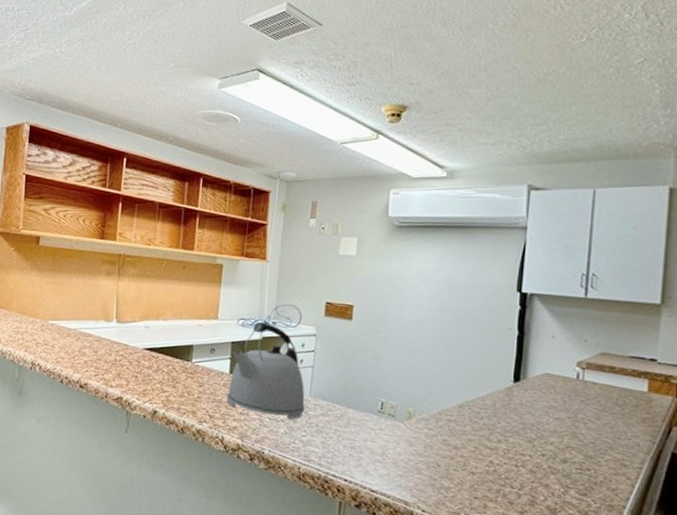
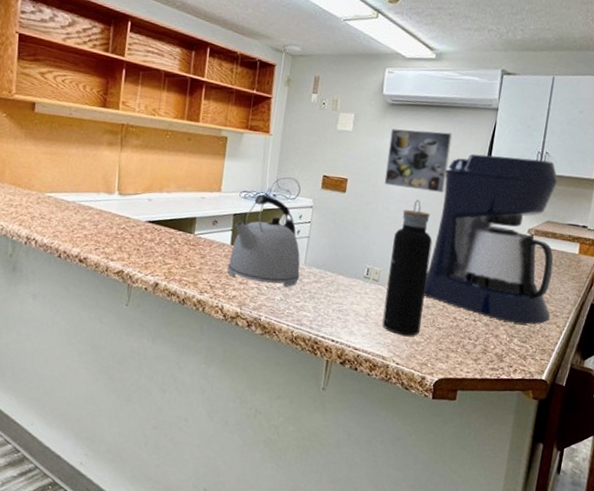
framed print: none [395,252,473,320] -> present [384,128,453,193]
water bottle: none [402,327,457,480] -> present [382,199,433,336]
coffee maker: none [450,277,617,474] -> present [424,153,559,324]

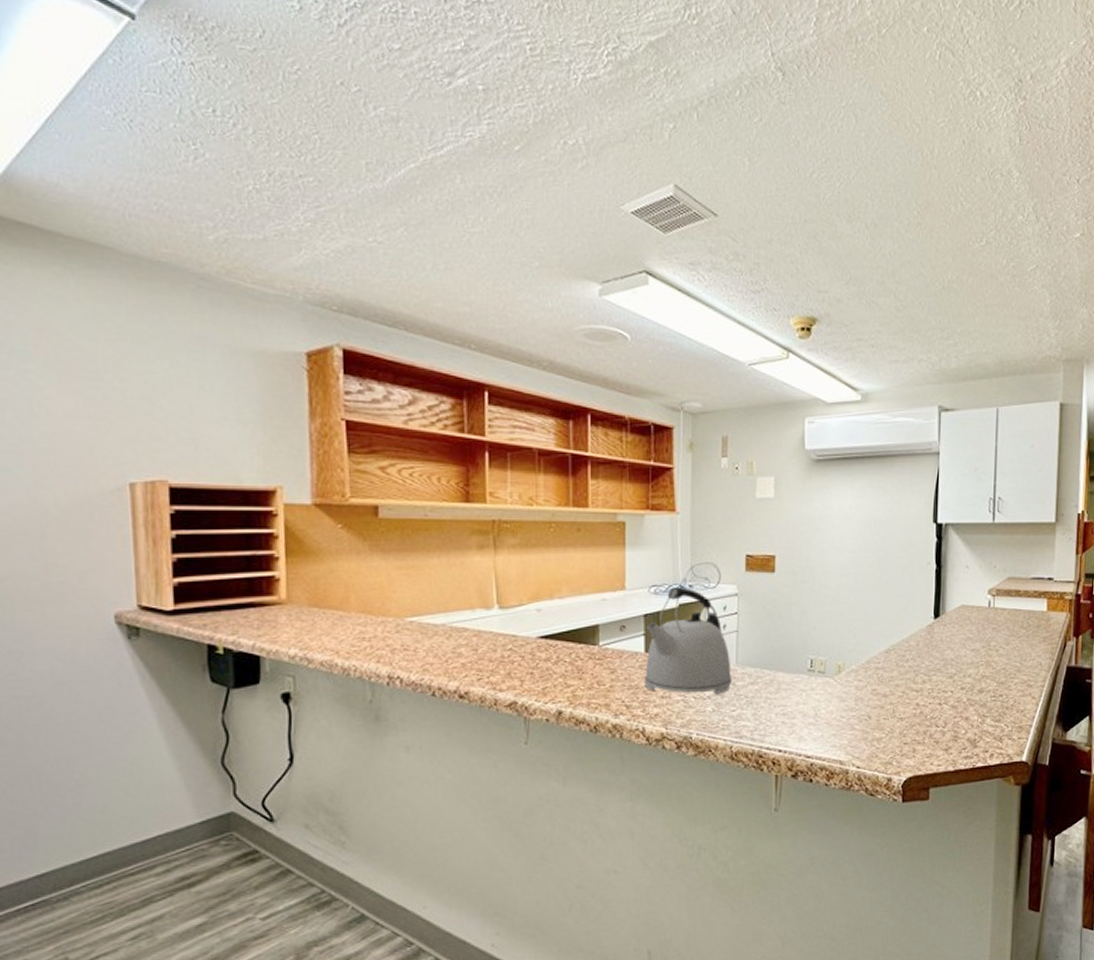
water bottle: present [382,199,433,336] -> none [835,570,882,733]
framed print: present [384,128,453,193] -> none [818,487,891,559]
coffee maker: present [424,153,559,324] -> none [879,507,1024,701]

